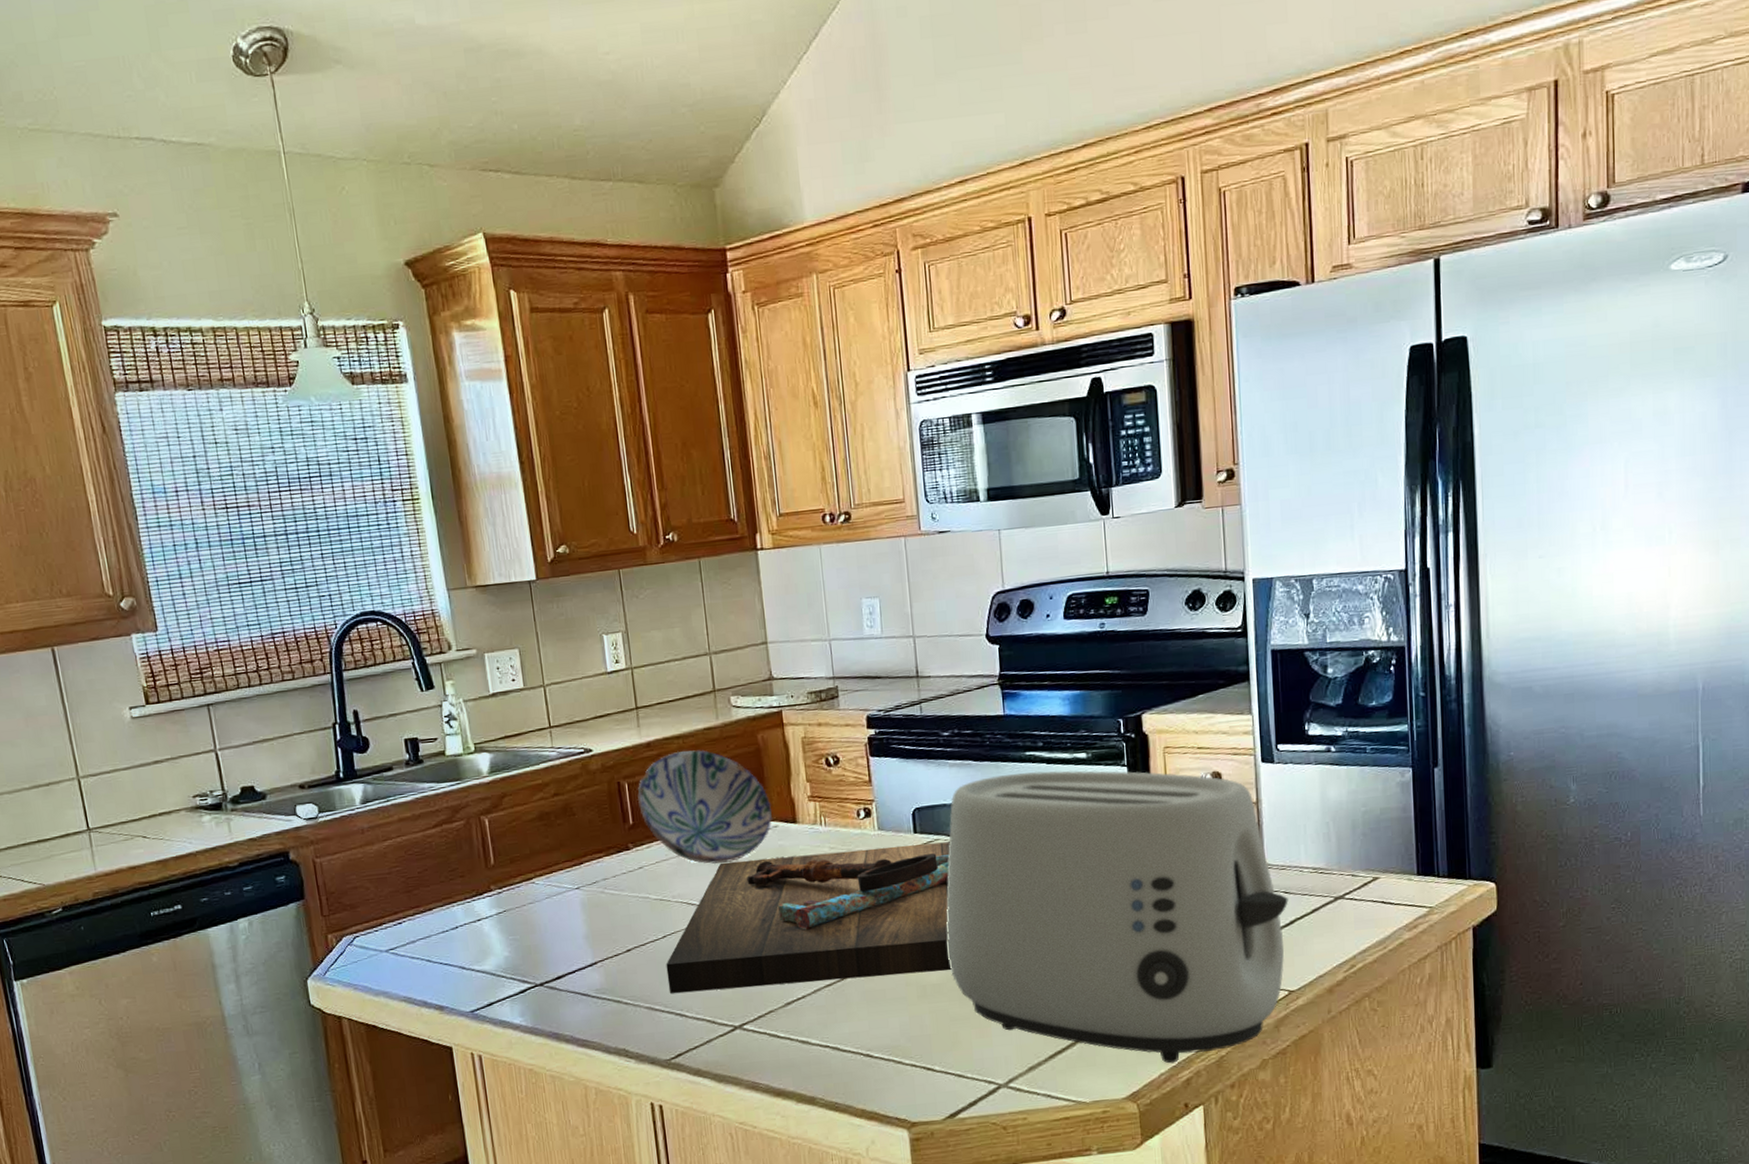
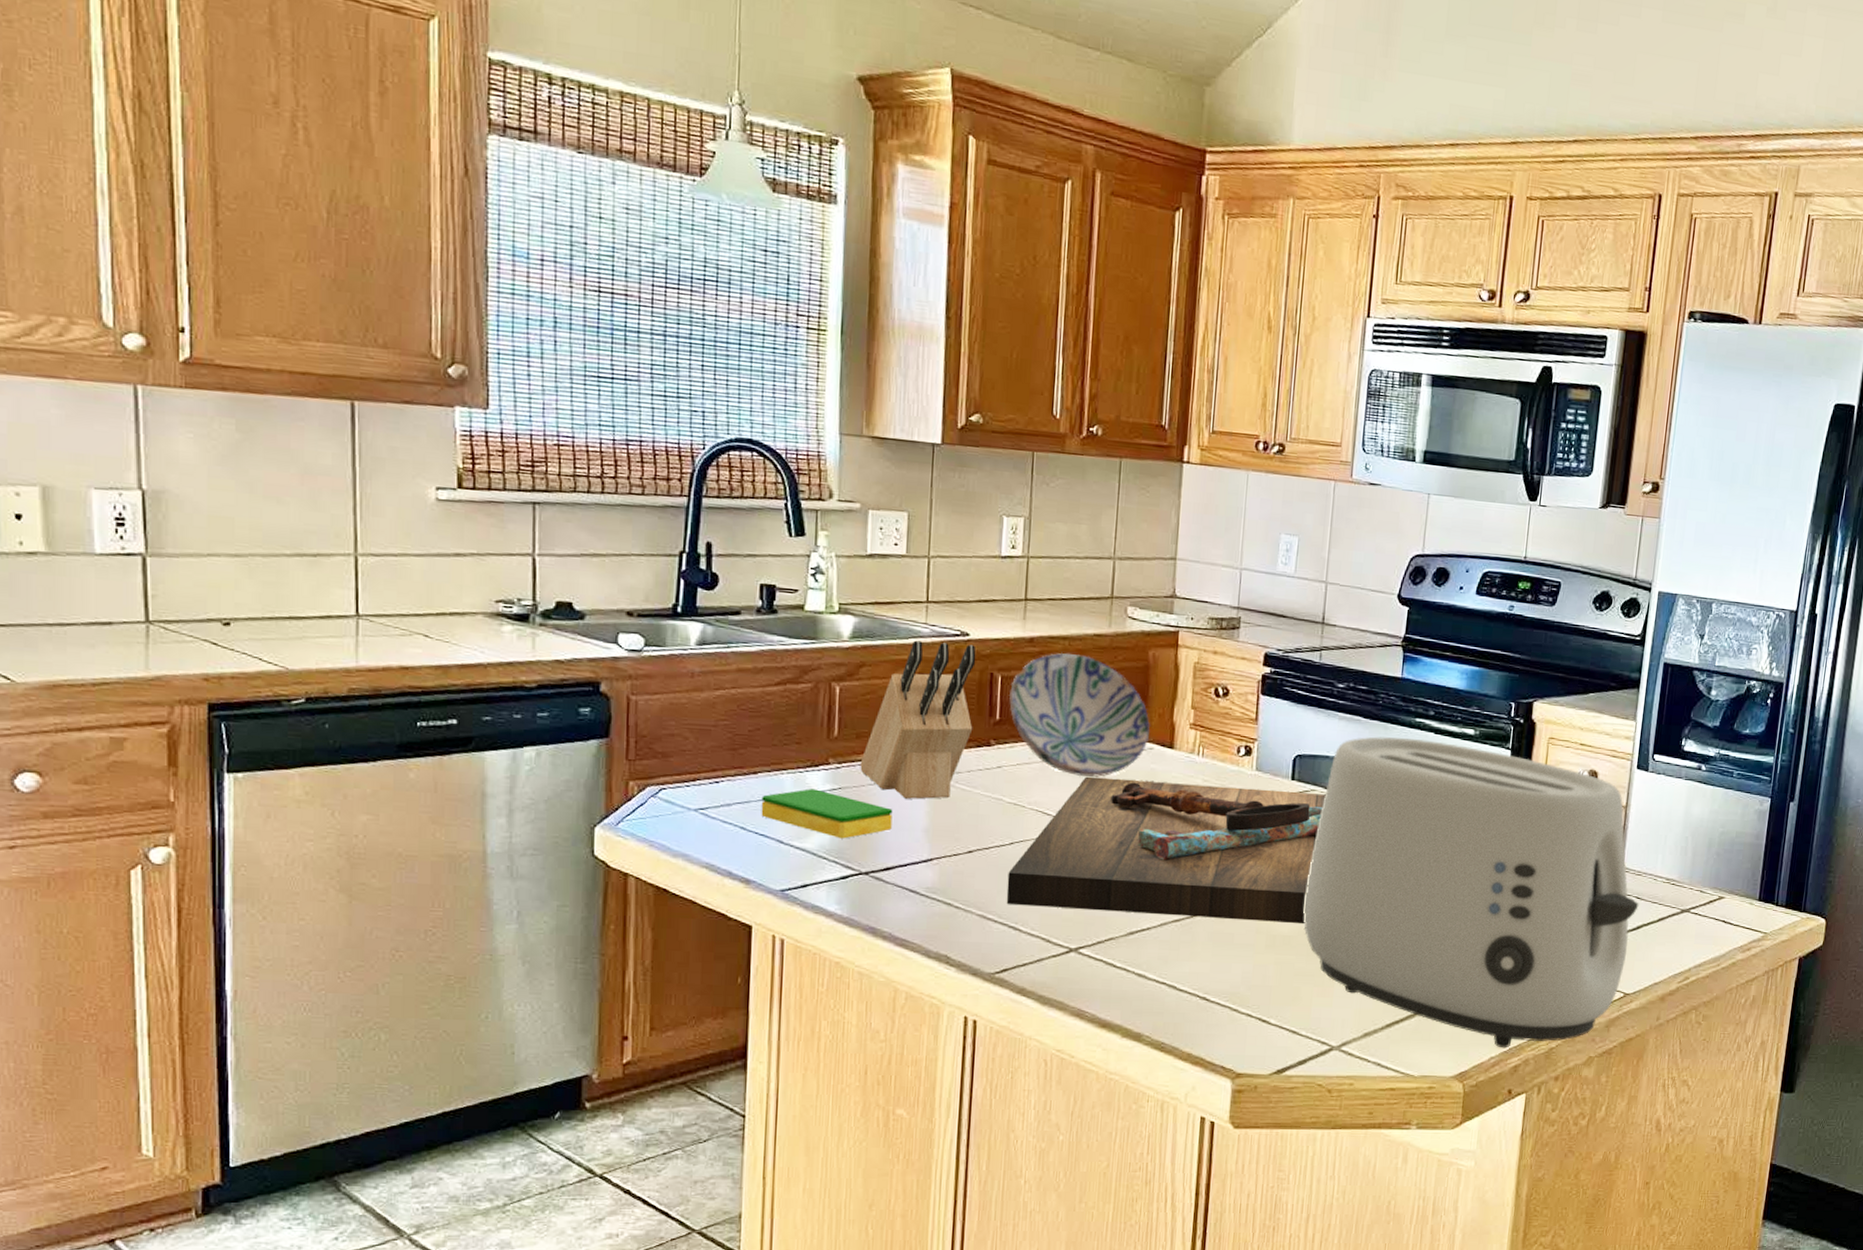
dish sponge: none [439,915,556,957] -> present [761,789,893,839]
knife block: none [518,759,611,911] -> present [860,640,976,799]

